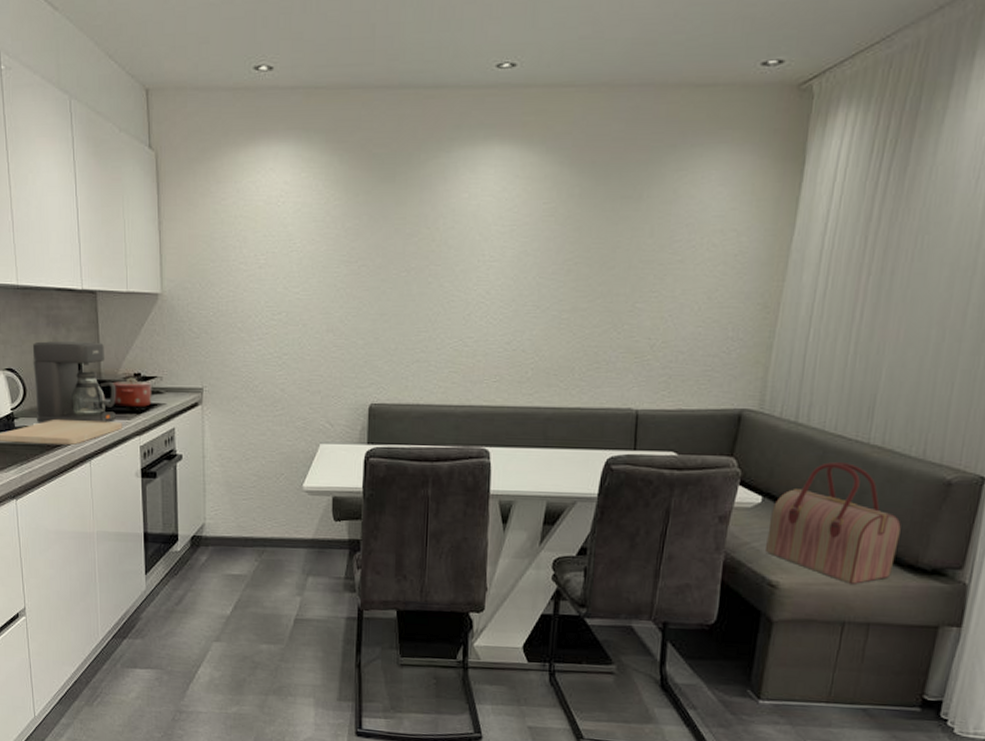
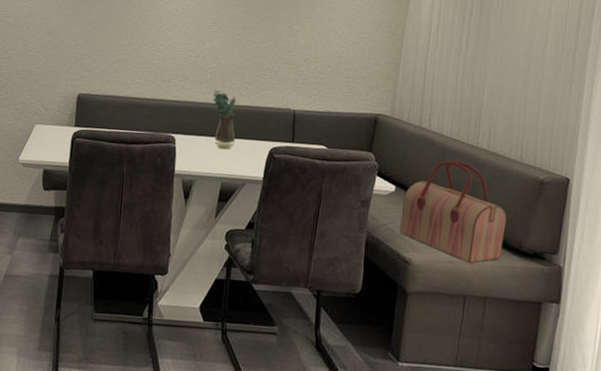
vase: none [535,389,564,463] -> present [212,89,236,150]

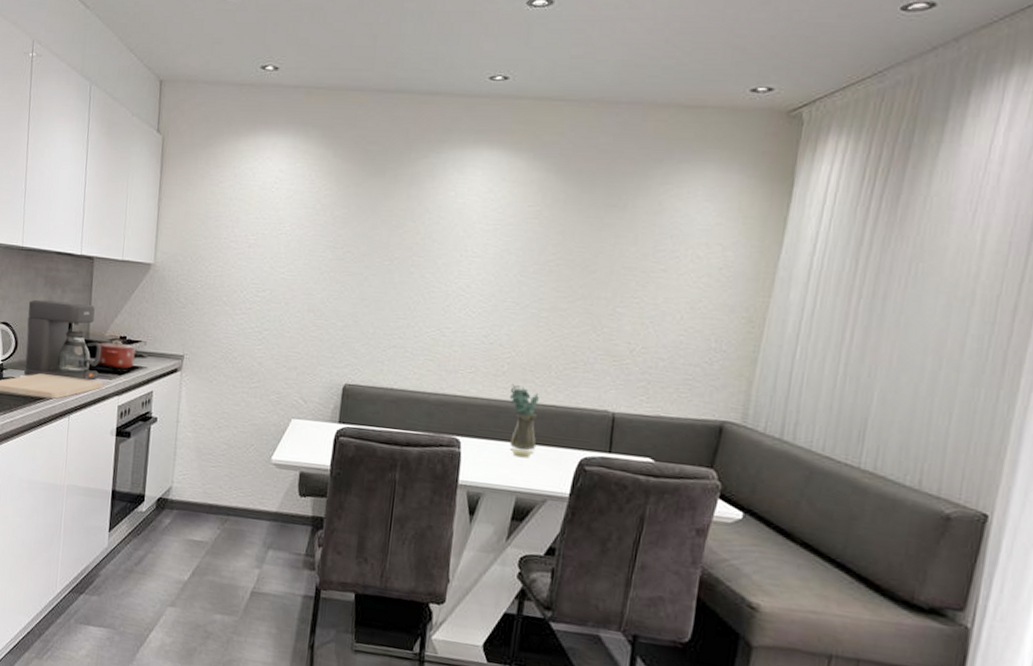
handbag: present [400,160,507,263] -> none [746,483,895,616]

